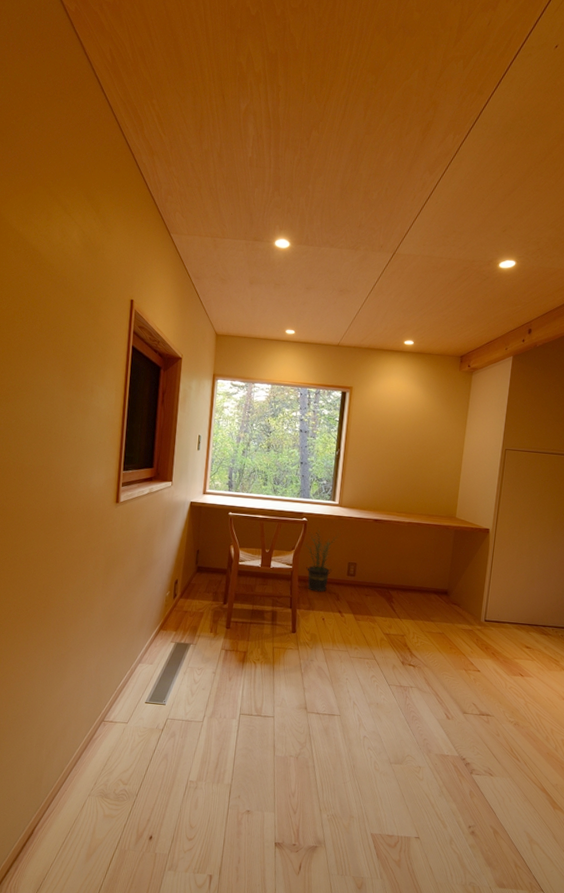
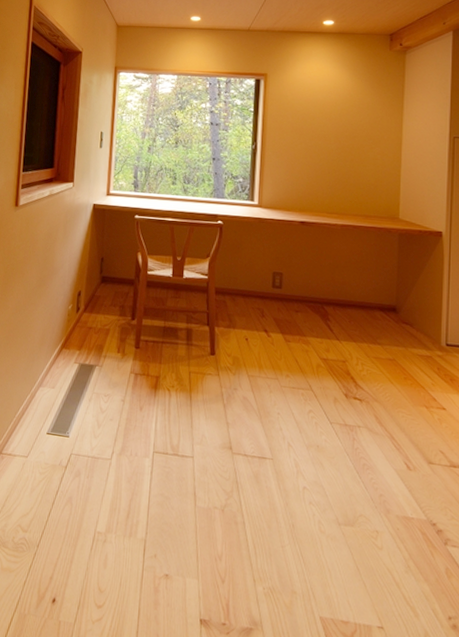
potted plant: present [304,530,341,592] -> none [220,234,262,307]

